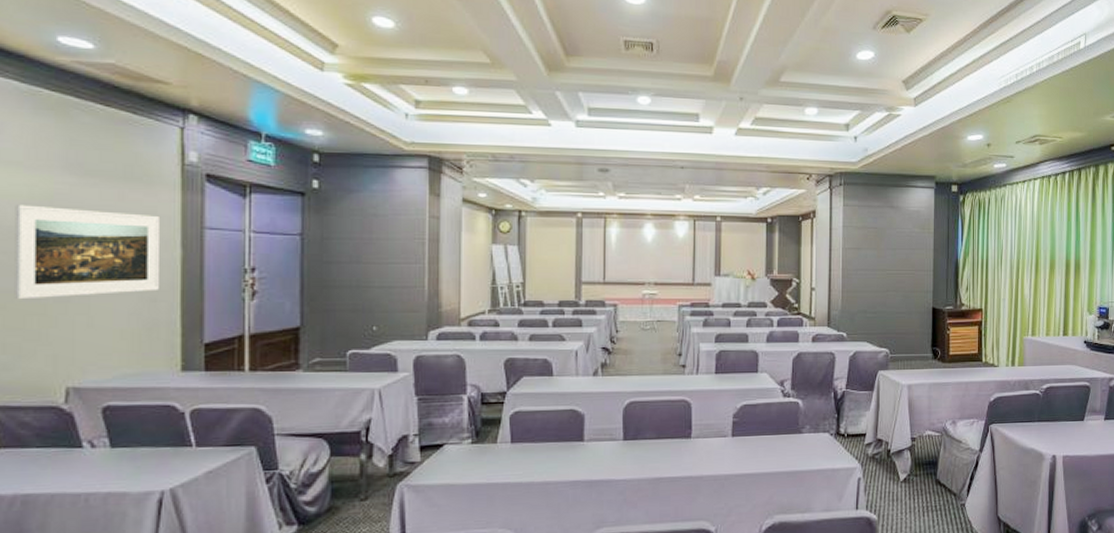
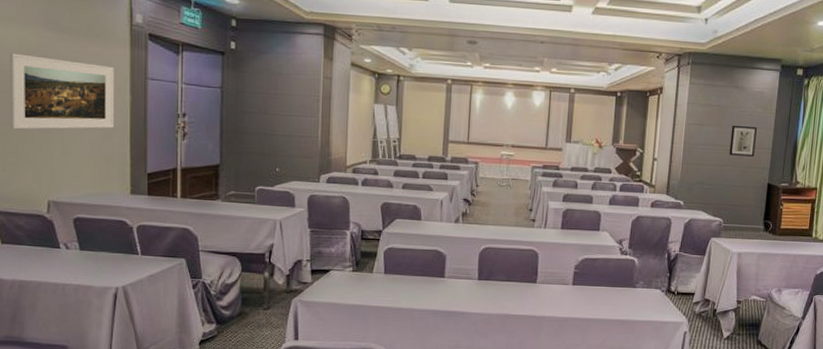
wall art: none [890,248,916,280] -> present [729,126,757,157]

